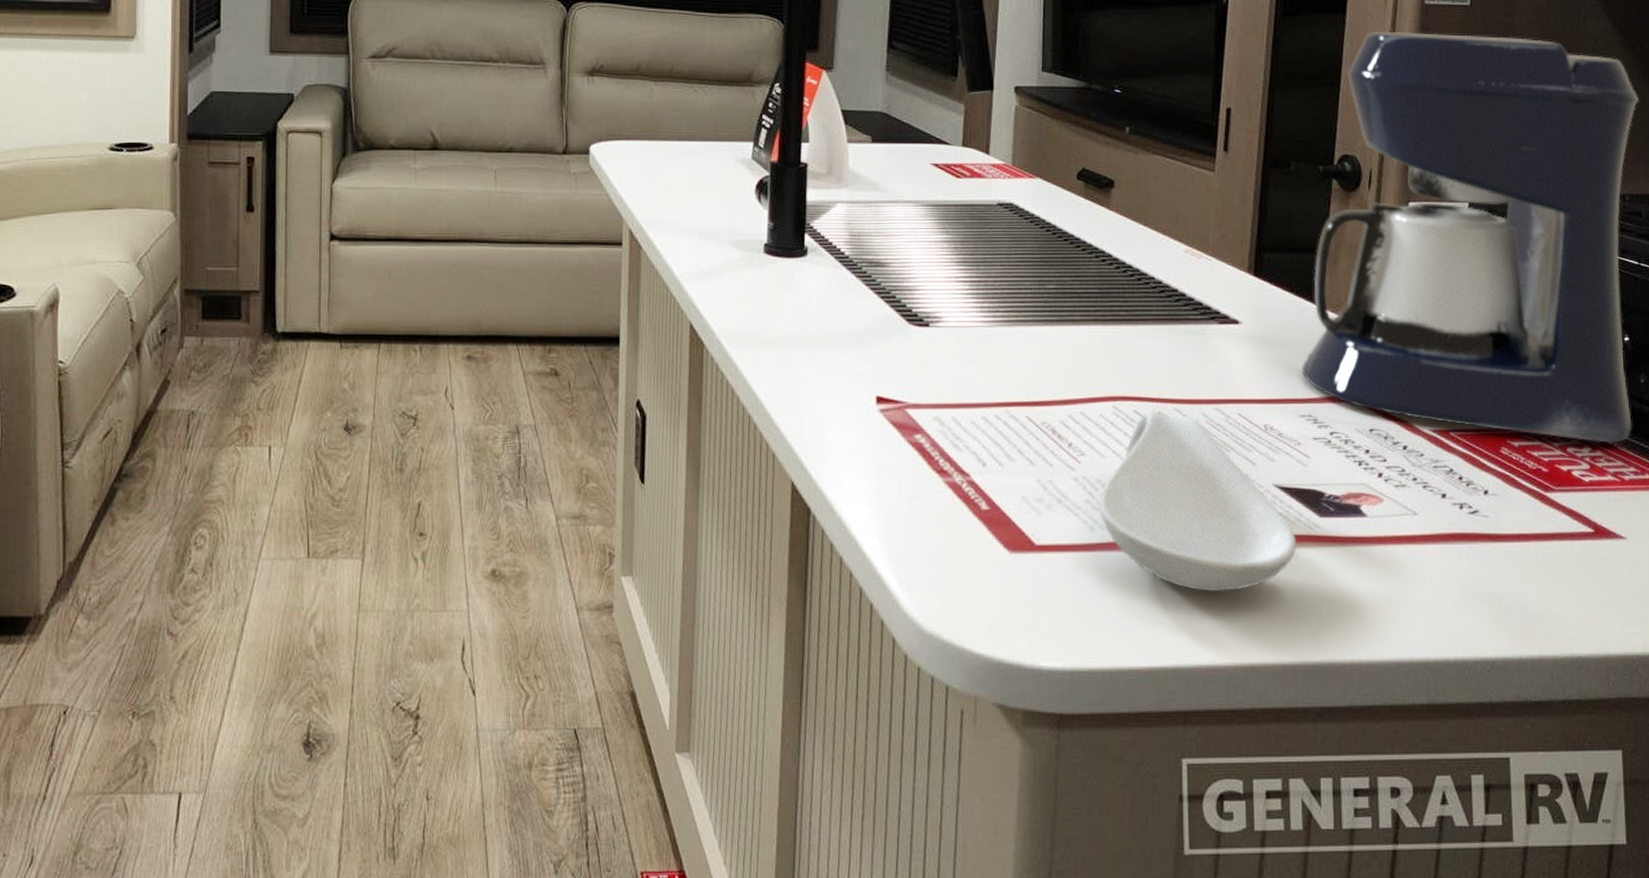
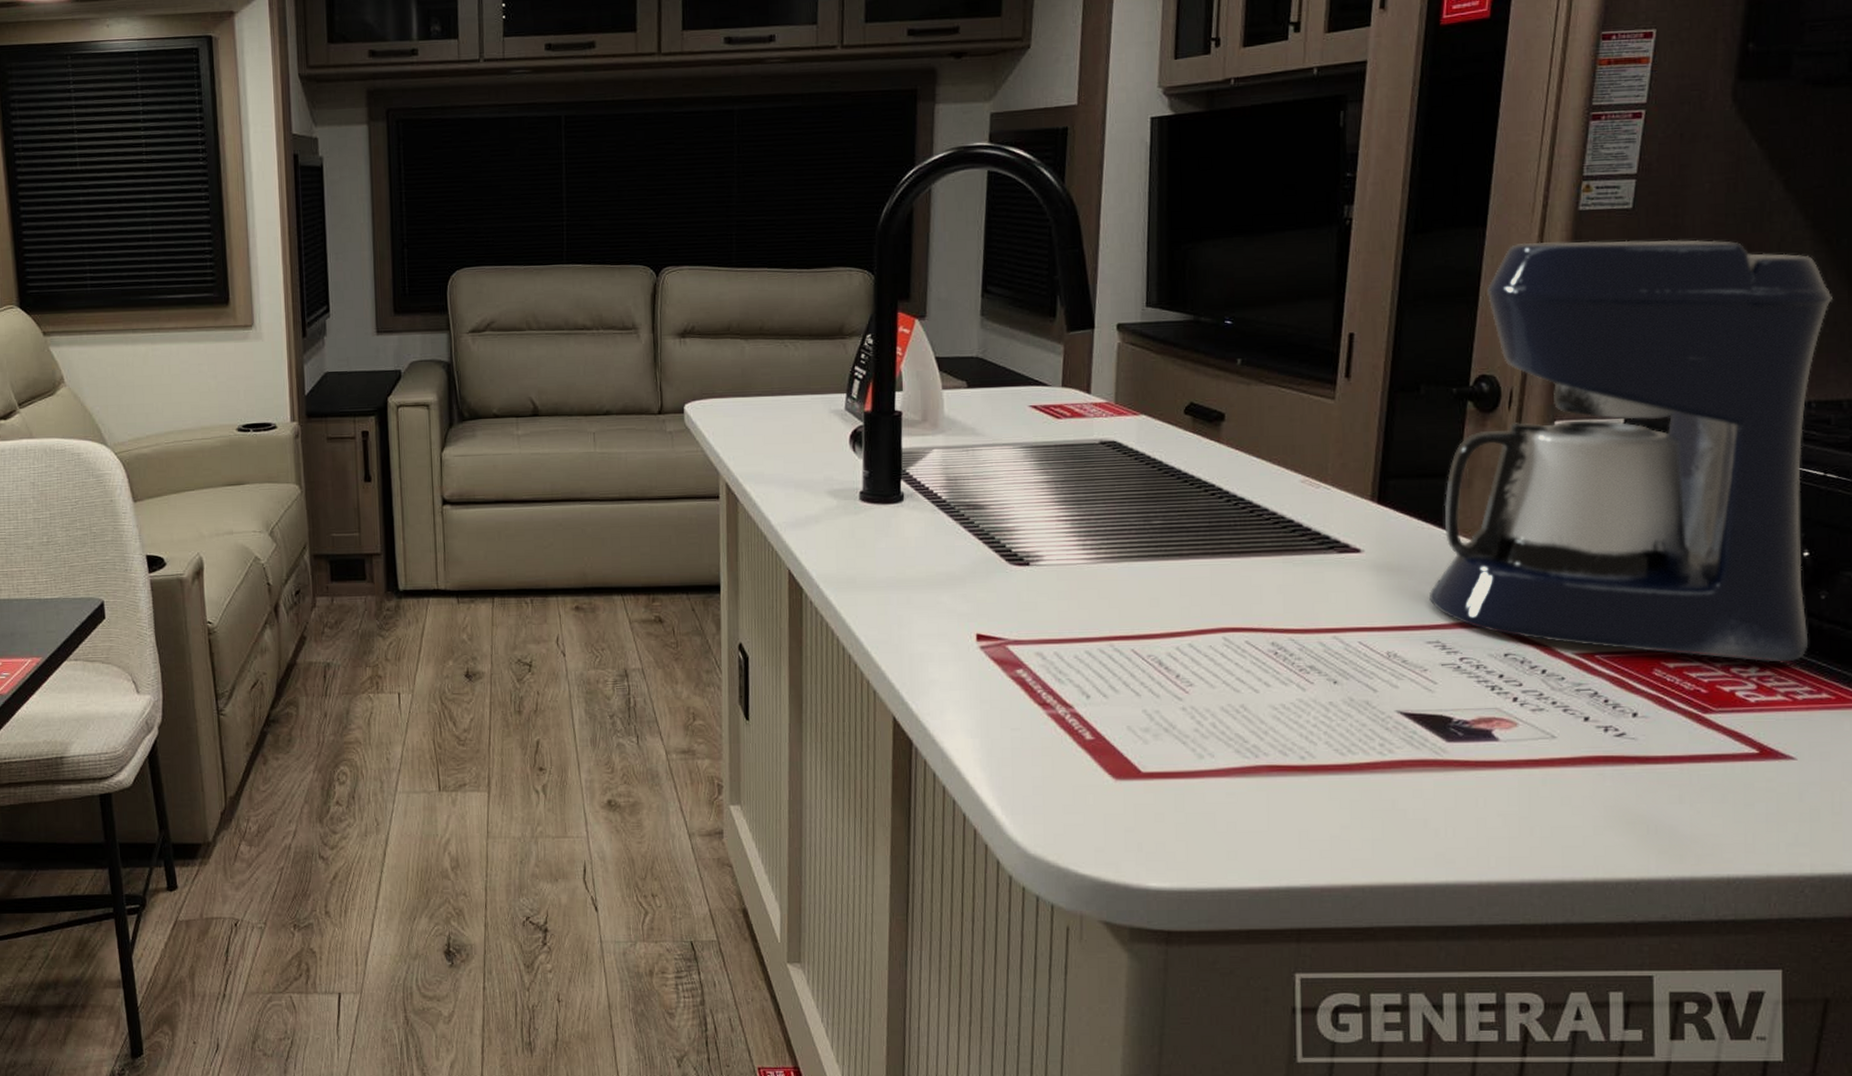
spoon rest: present [1099,410,1297,592] -> none [1208,640,1421,816]

